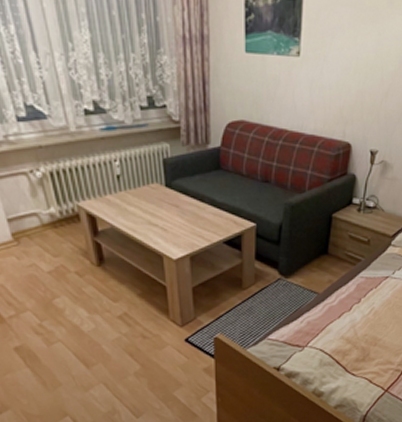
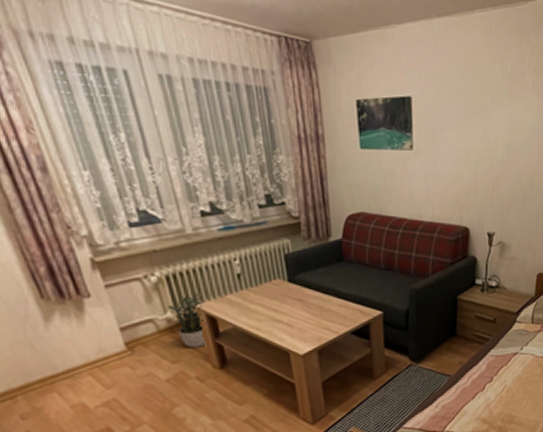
potted plant: none [51,191,86,244] -> present [168,293,207,348]

